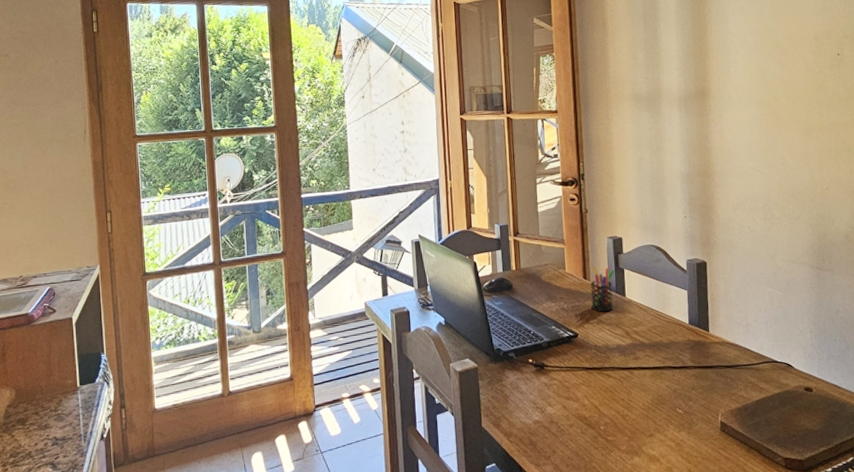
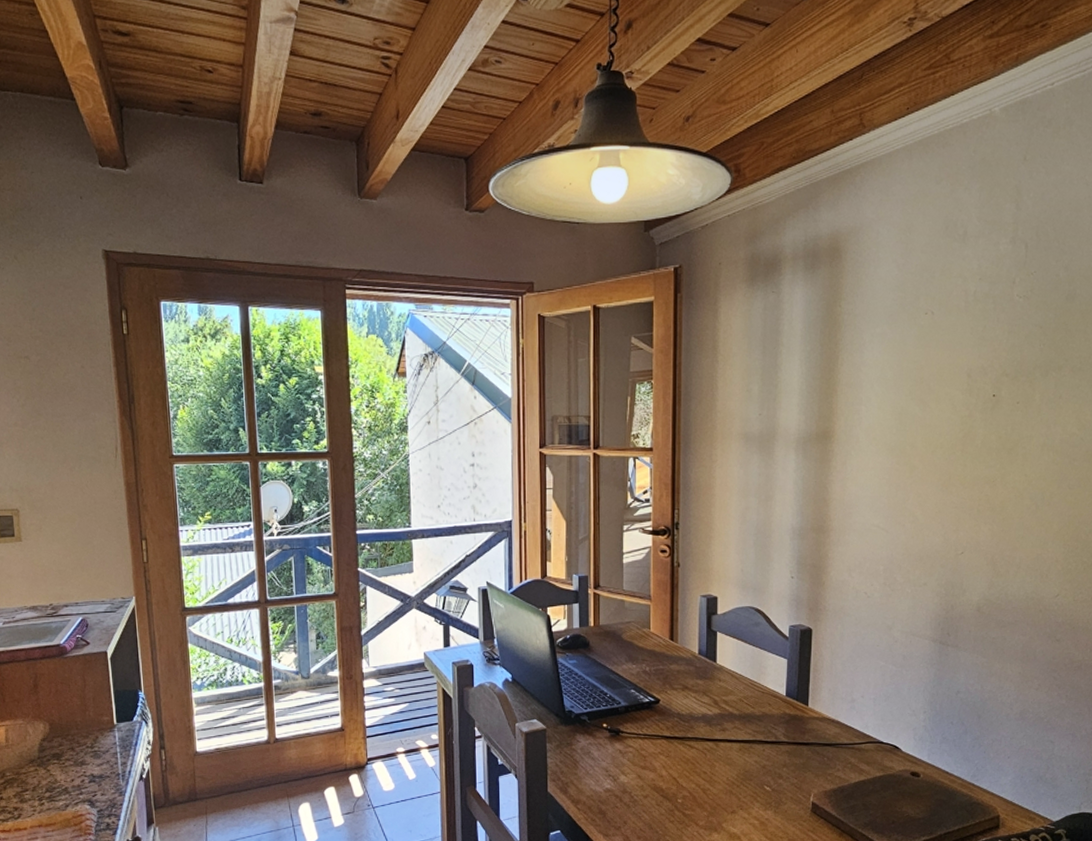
pen holder: present [590,267,615,312] -> none [677,628,706,678]

